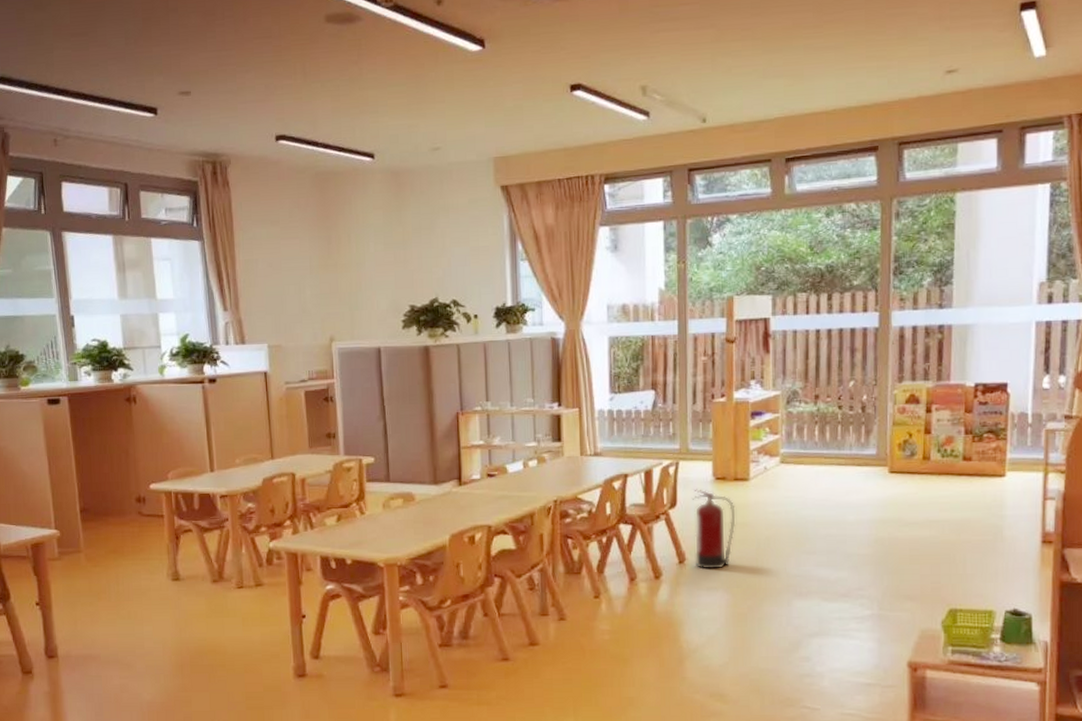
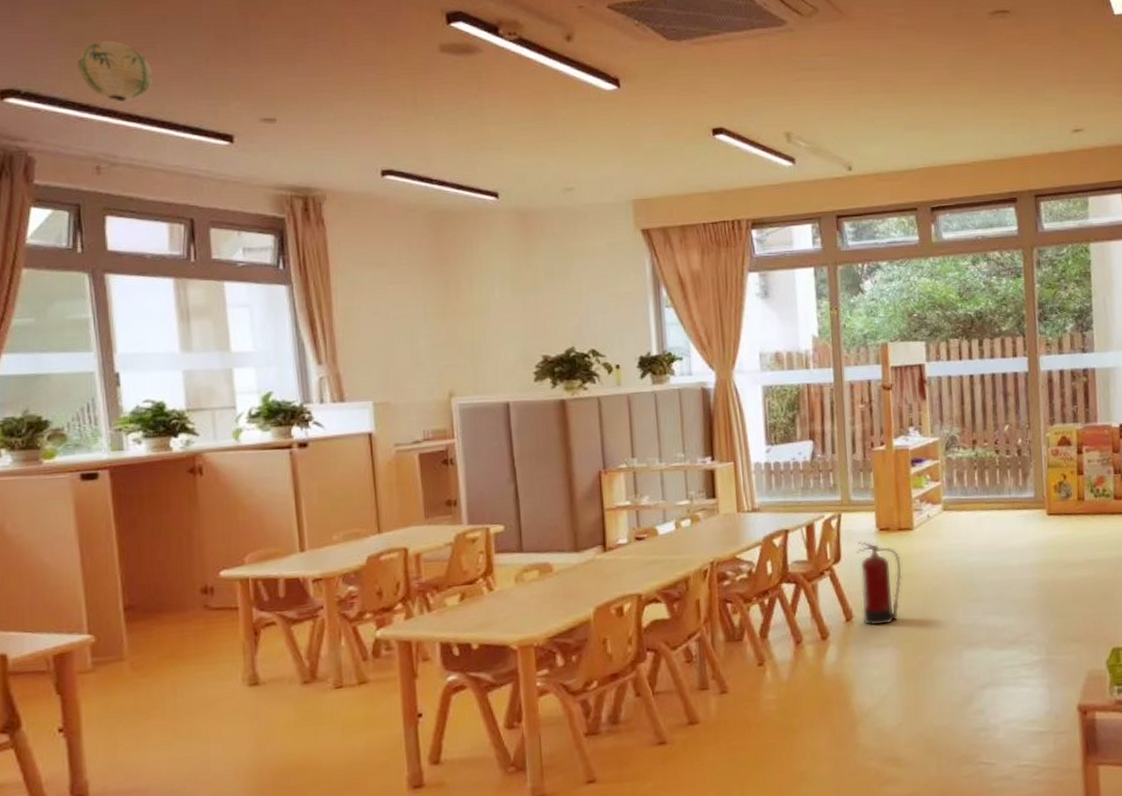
paper lantern: none [39,28,94,82] -> present [78,40,152,102]

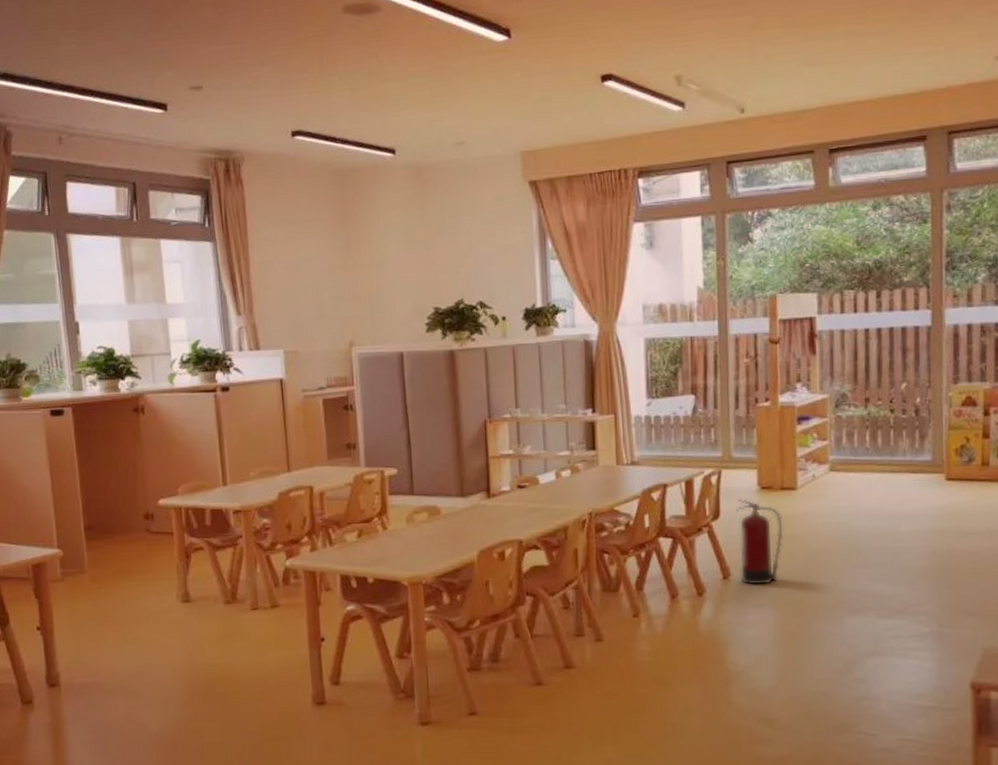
paper lantern: present [78,40,152,102] -> none [43,22,101,78]

